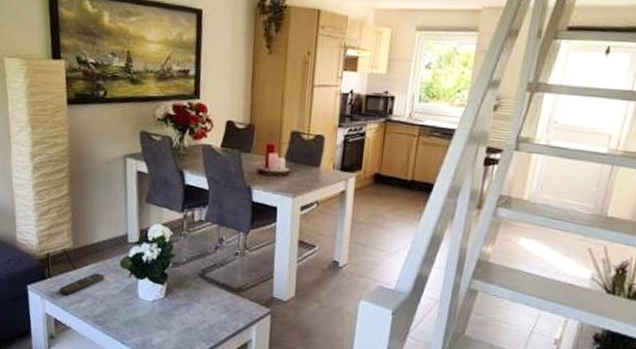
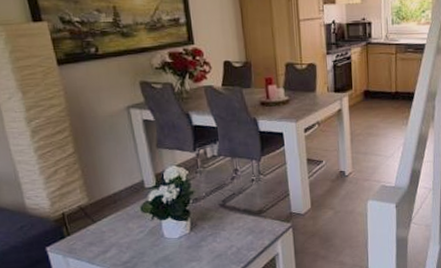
remote control: present [59,273,104,295] -> none [81,222,127,249]

